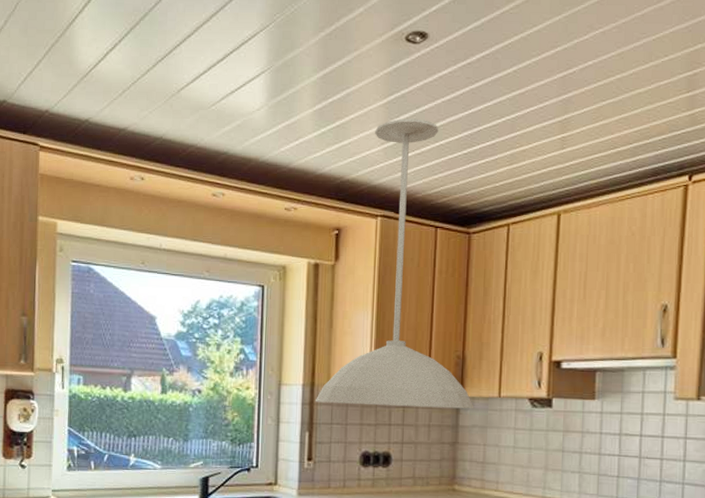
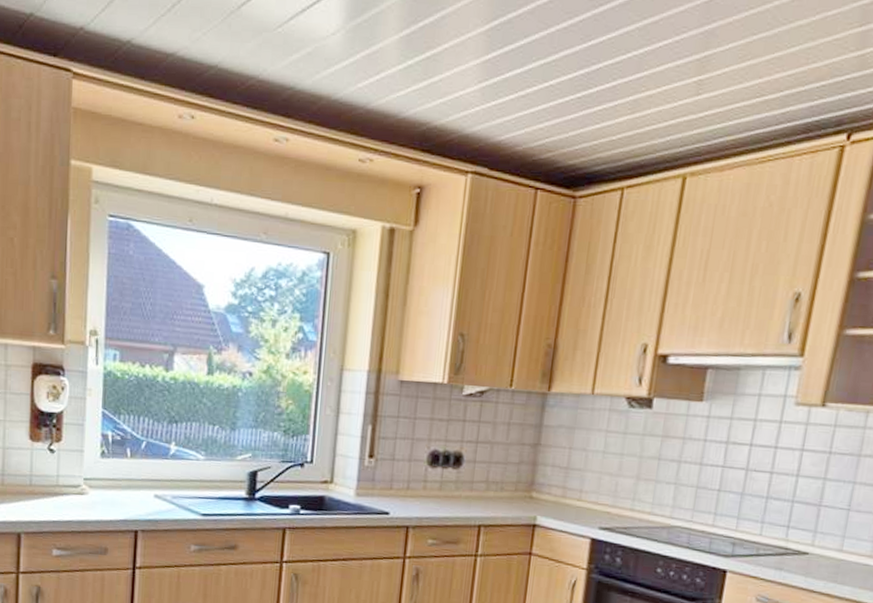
pendant light: present [315,118,474,409] -> none [380,50,563,407]

